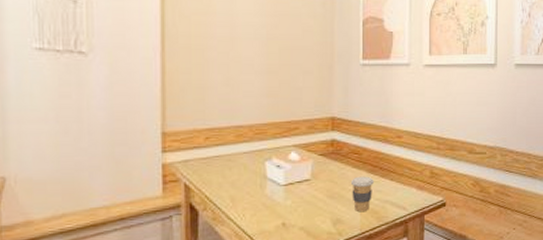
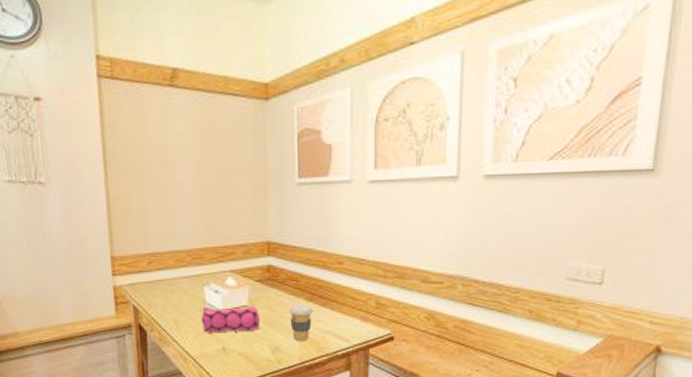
pencil case: none [260,179,322,209] -> present [201,306,260,333]

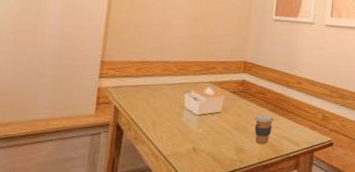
pencil case: present [201,306,260,333] -> none [177,110,230,135]

